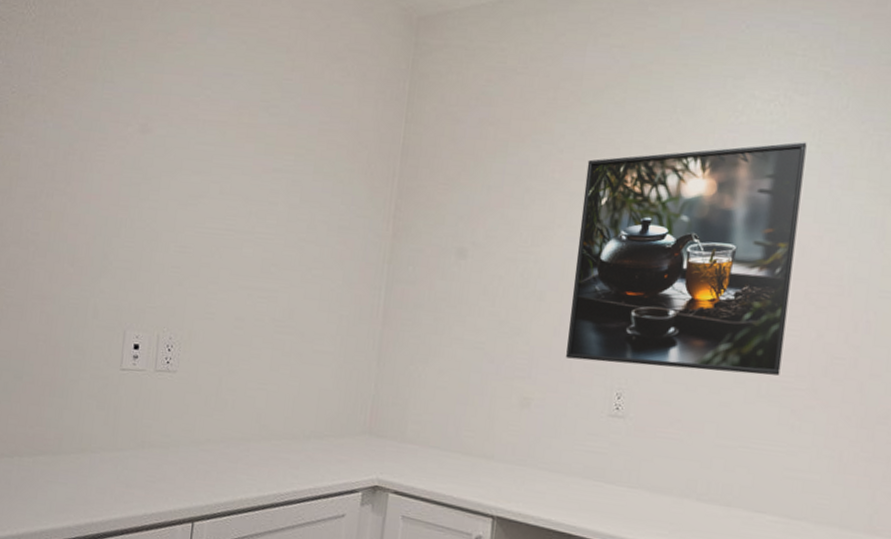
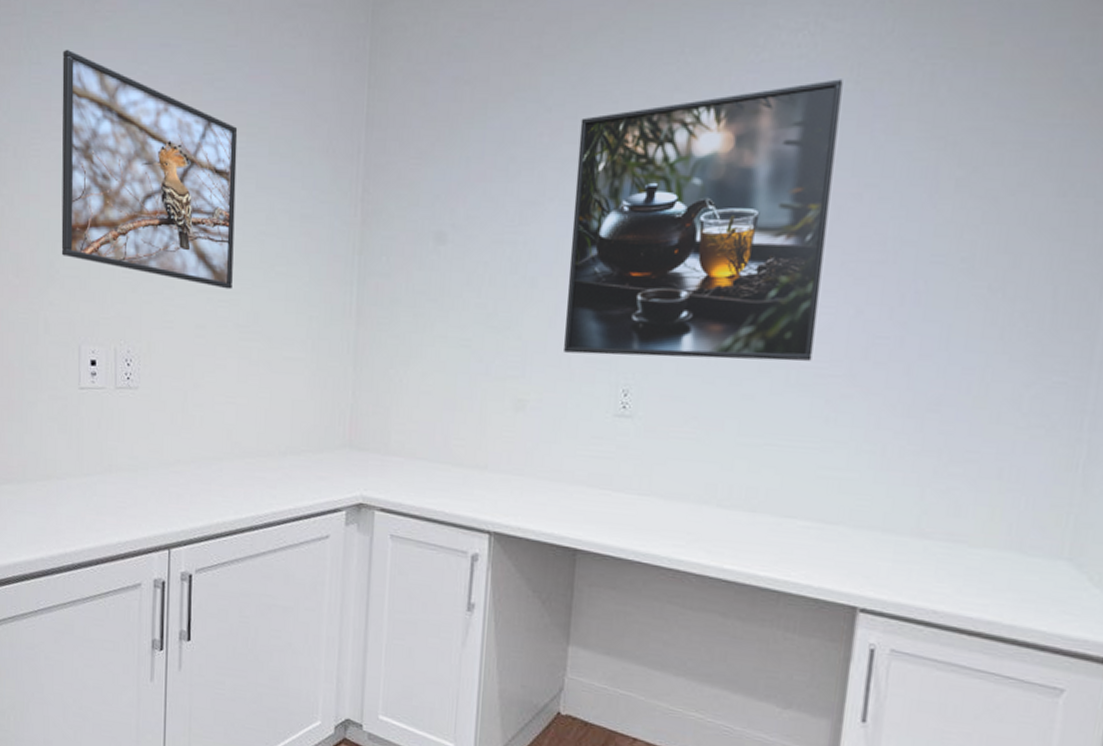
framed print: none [115,71,288,288] -> present [61,49,238,290]

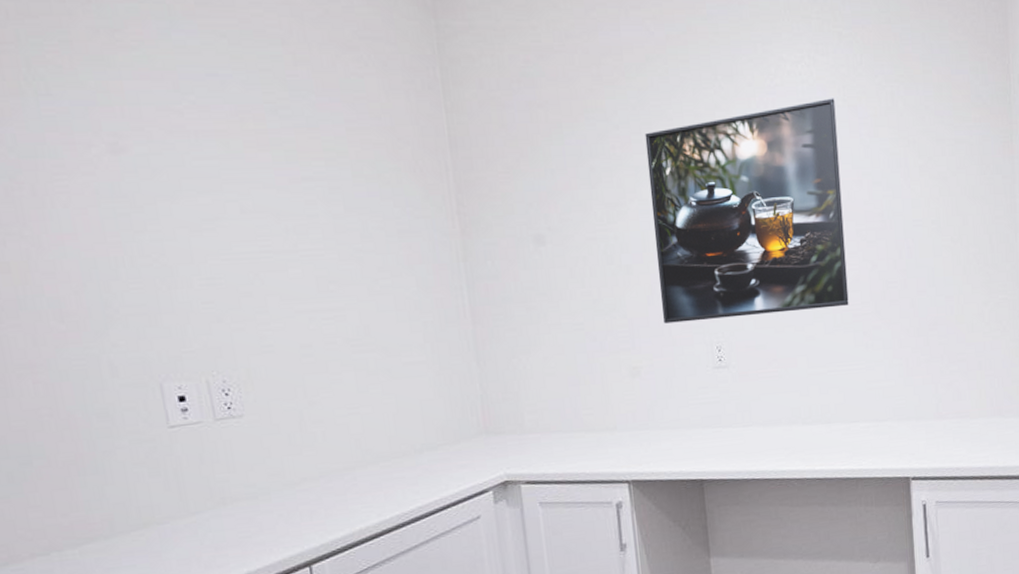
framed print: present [61,49,238,290] -> none [80,79,335,308]

